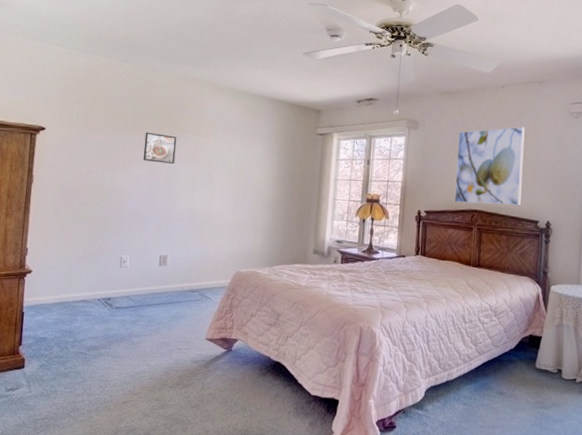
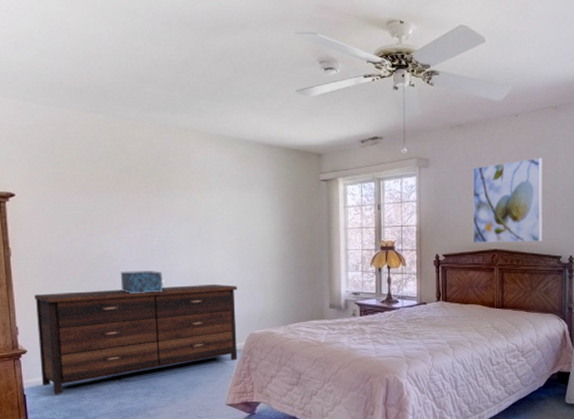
dresser: none [41,219,230,315] -> present [34,284,238,395]
decorative box: none [124,204,164,226] -> present [120,271,164,293]
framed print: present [143,132,177,164] -> none [130,190,168,224]

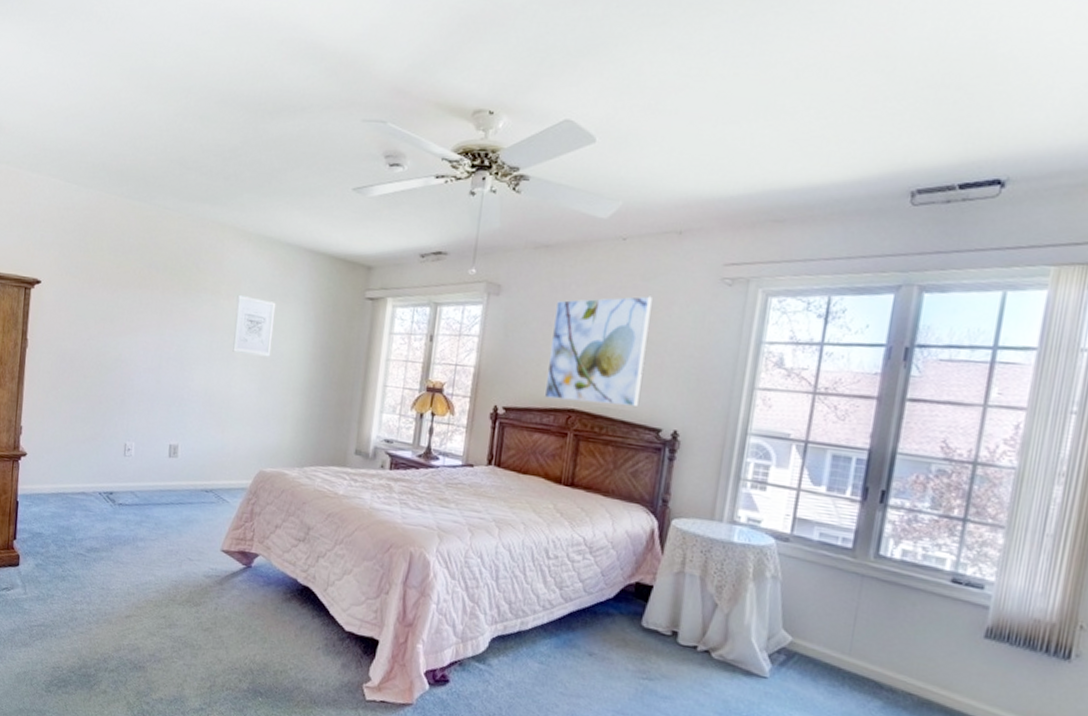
dresser: present [34,284,238,395] -> none [36,393,254,507]
decorative box: present [120,271,164,293] -> none [130,379,176,409]
wall art: none [209,189,245,238] -> present [233,295,276,357]

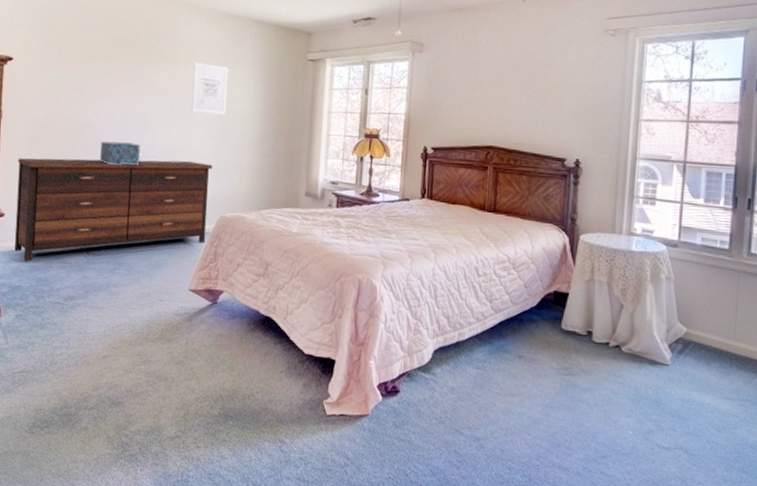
dresser: none [36,393,254,507] -> present [14,158,213,262]
decorative box: none [130,379,176,409] -> present [99,141,141,166]
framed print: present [544,296,652,406] -> none [466,47,550,141]

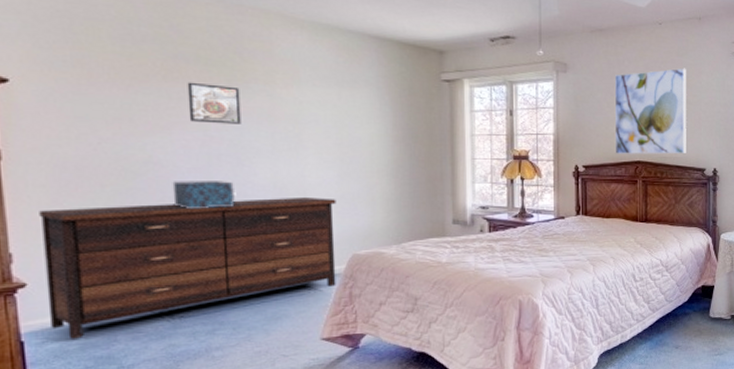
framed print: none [117,60,153,96] -> present [187,82,241,124]
wall art: present [192,63,229,115] -> none [298,84,347,143]
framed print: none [466,47,550,141] -> present [614,68,686,154]

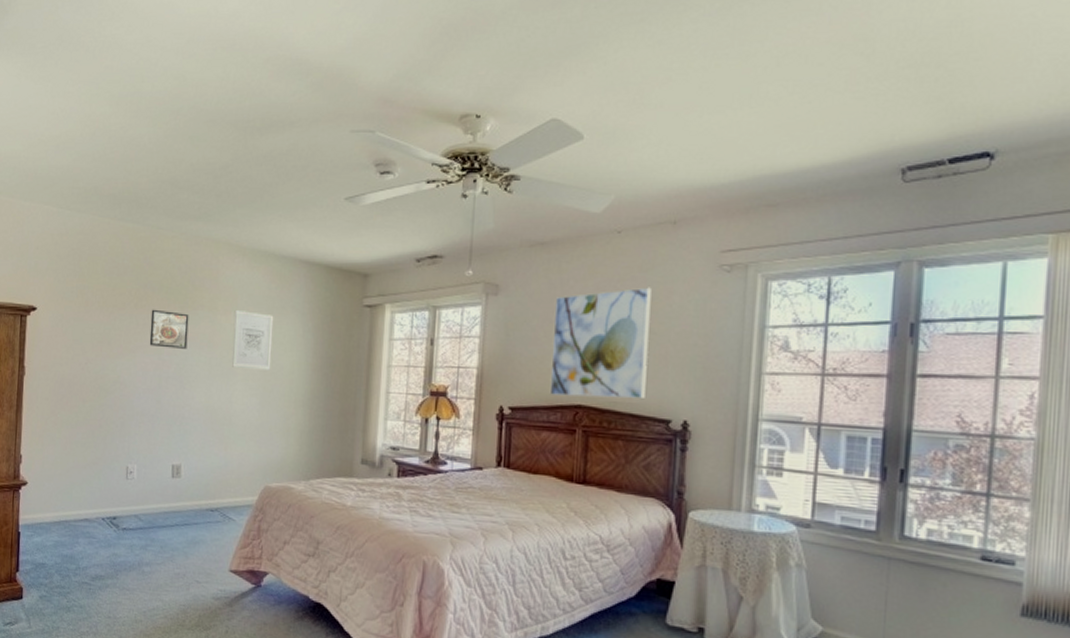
dresser: present [39,196,336,339] -> none [38,419,256,536]
decorative box: present [172,181,236,208] -> none [130,400,176,429]
wall art: none [298,84,347,143] -> present [232,311,274,371]

